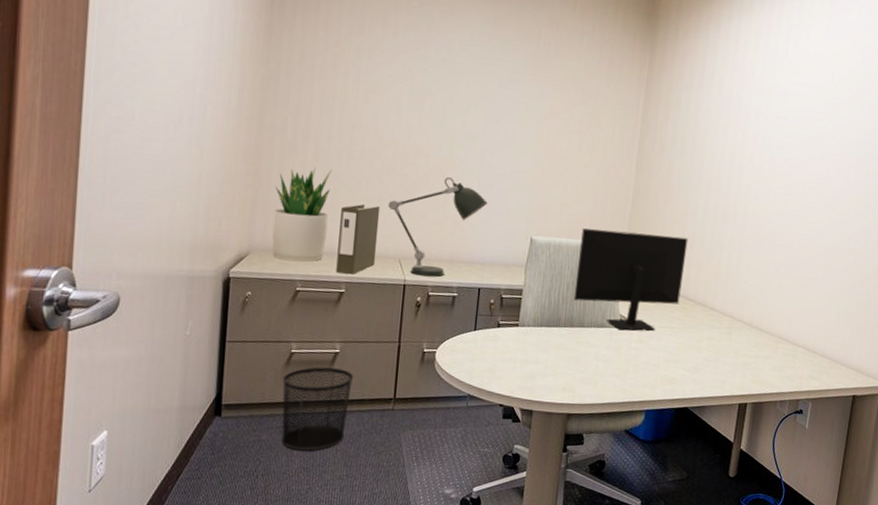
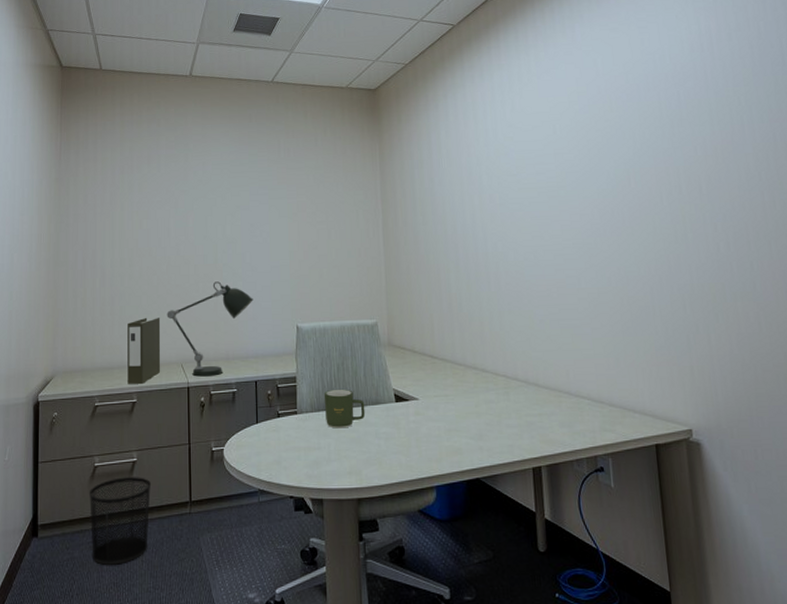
planter: present [272,167,332,262] -> none [71,291,117,379]
mug: none [547,307,590,347] -> present [324,389,366,429]
monitor: present [573,228,688,331] -> none [343,303,450,405]

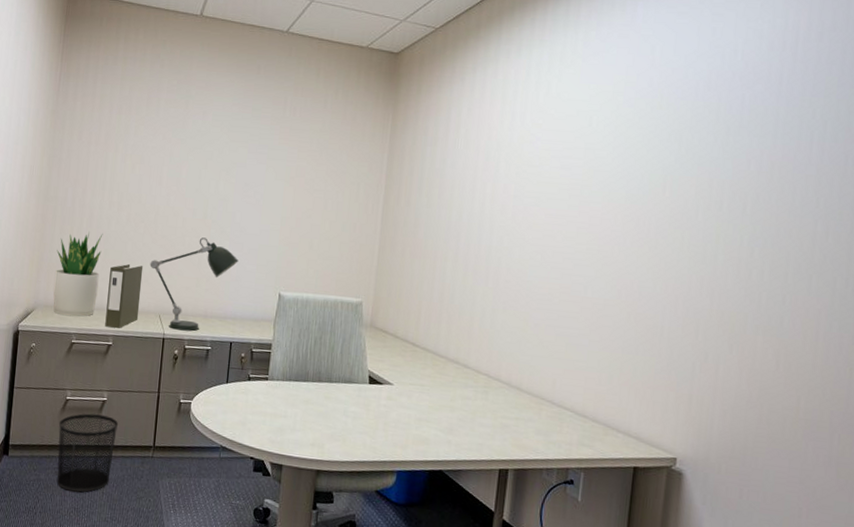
planter: none [71,291,117,379] -> present [53,231,103,317]
mug: present [324,389,366,429] -> none [295,361,338,402]

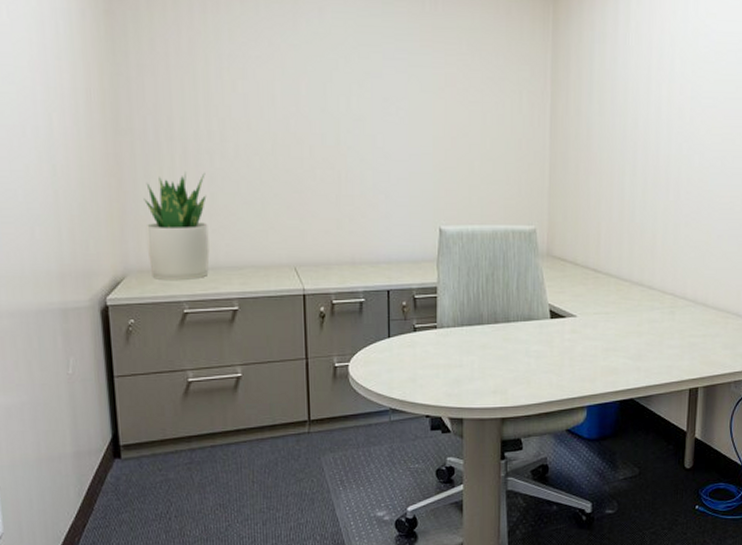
waste bin: present [57,413,119,493] -> none [182,394,261,487]
binder: present [105,263,144,329] -> none [222,208,269,290]
desk lamp: present [150,237,239,332] -> none [274,169,386,283]

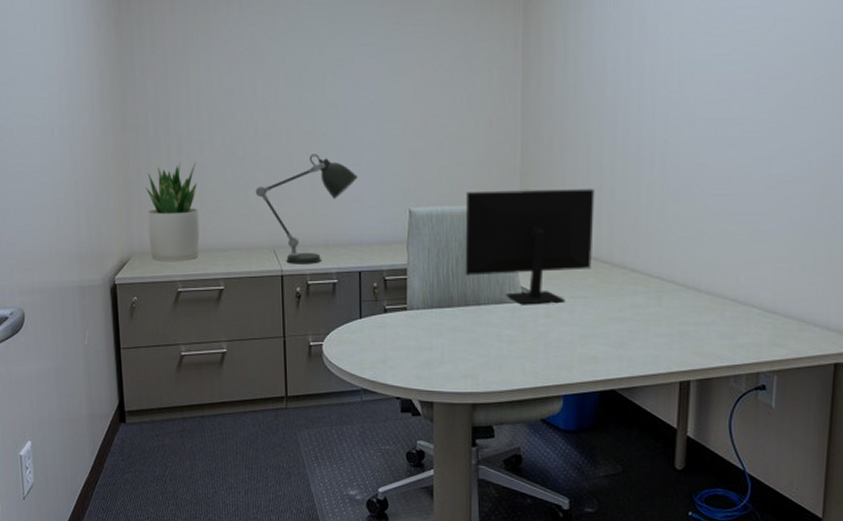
desk lamp: none [274,169,386,283] -> present [255,154,358,264]
monitor: none [495,210,617,322] -> present [465,188,595,305]

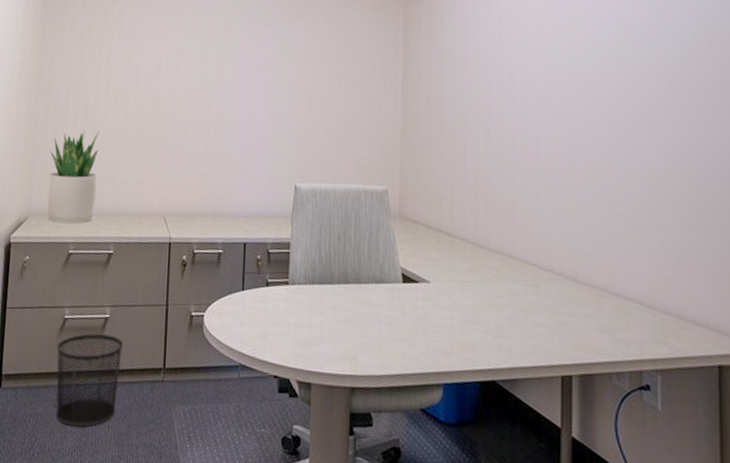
waste bin: none [176,368,244,456] -> present [56,333,124,428]
desk lamp: present [255,154,358,264] -> none [151,128,248,234]
monitor: present [465,188,595,305] -> none [346,171,471,286]

